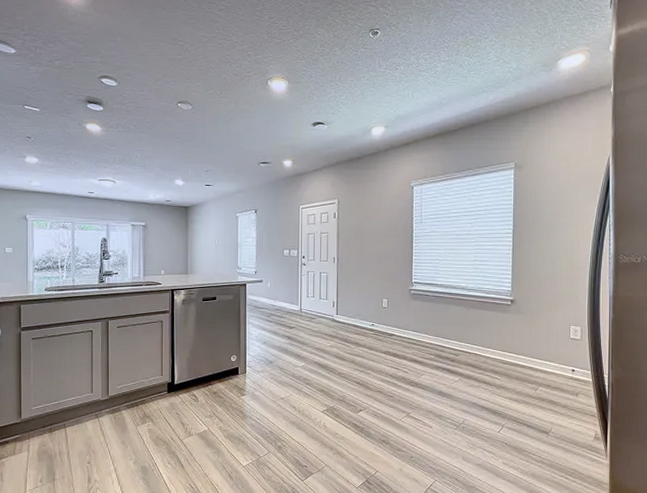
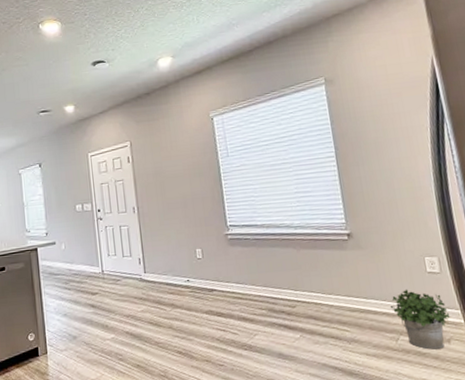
potted plant: none [535,350,582,400] -> present [390,289,451,350]

